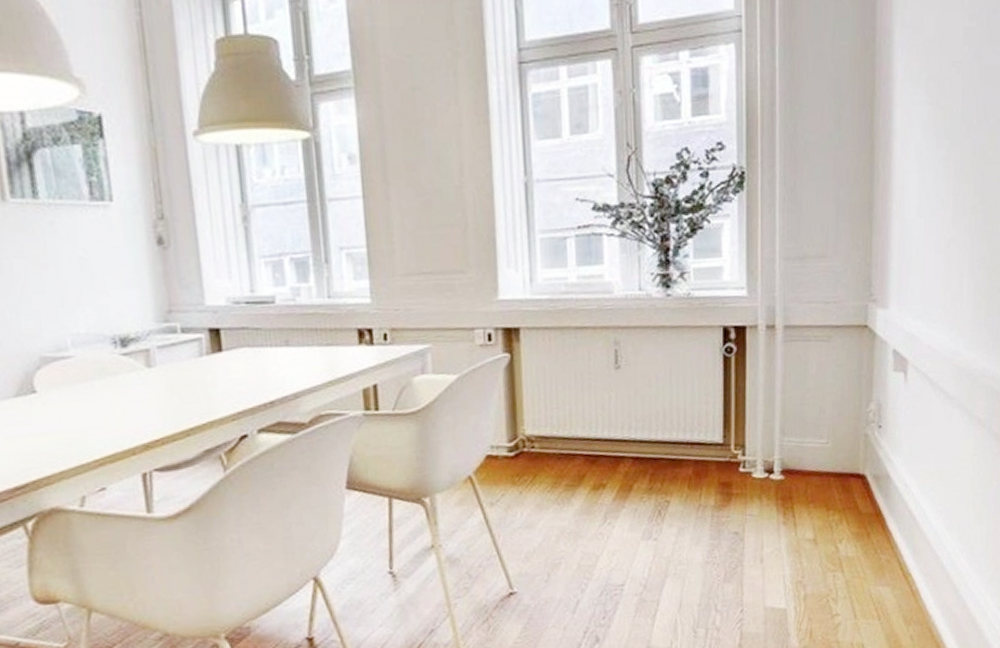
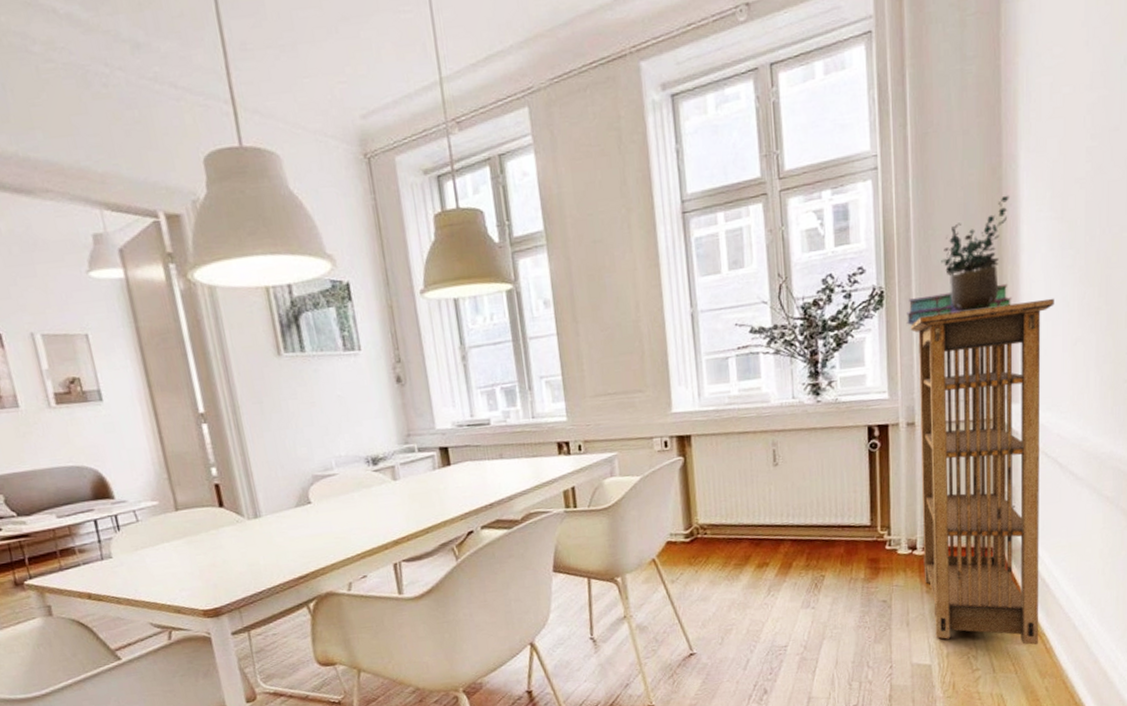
stack of books: none [769,172,884,214] -> present [907,283,1013,326]
bookshelf: none [772,192,928,587] -> present [910,298,1054,645]
potted plant: none [808,73,883,203] -> present [941,195,1009,313]

